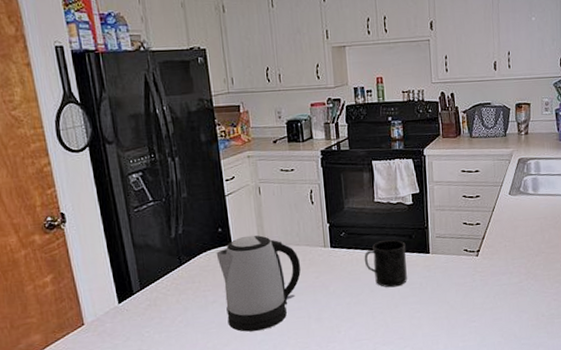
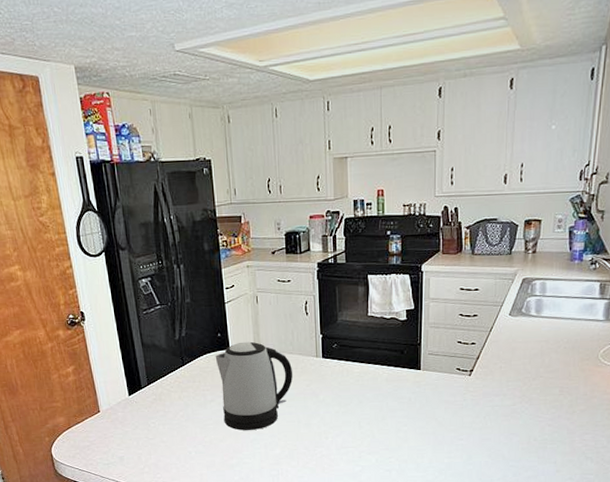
mug: present [364,240,407,288] -> none [354,354,397,400]

